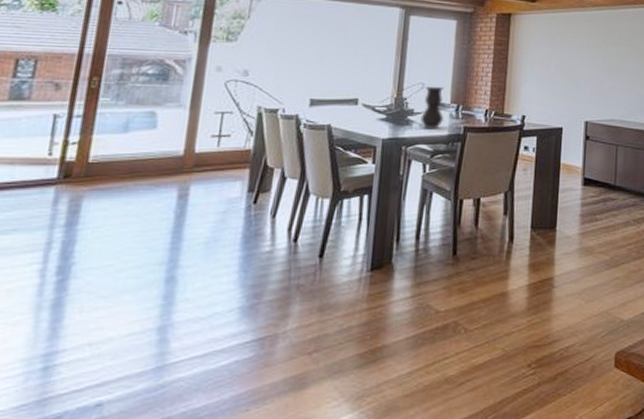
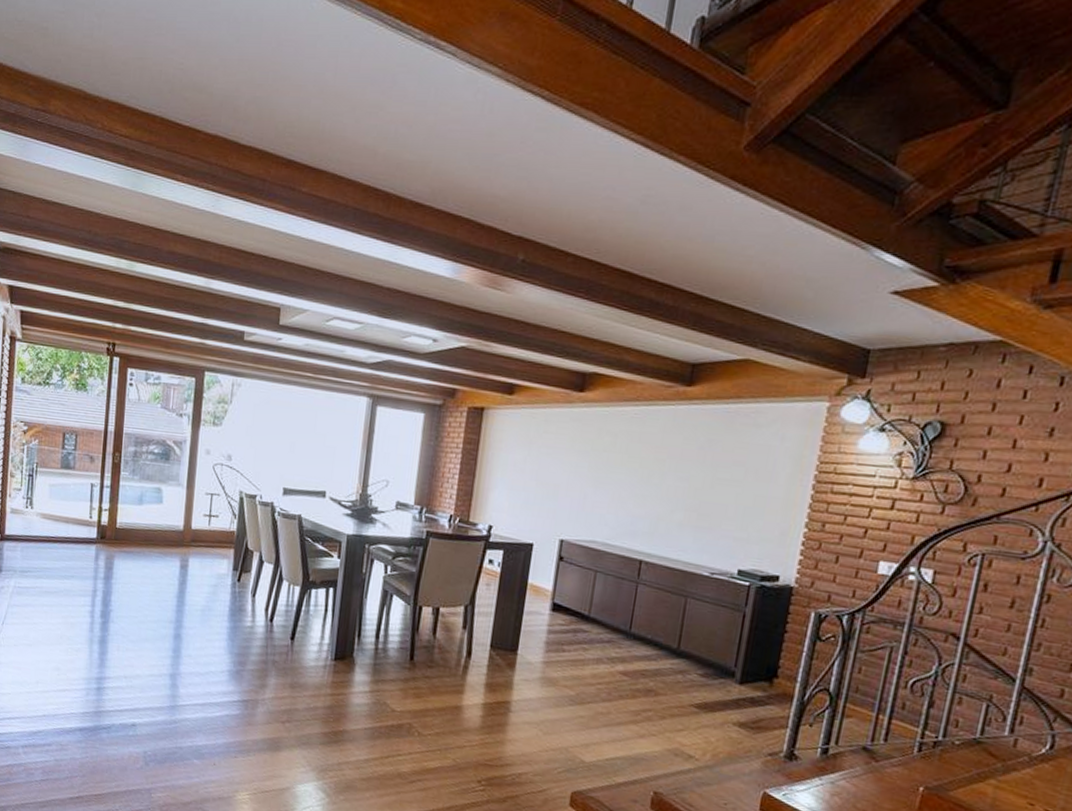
vase: present [420,86,445,129] -> none [383,485,409,531]

